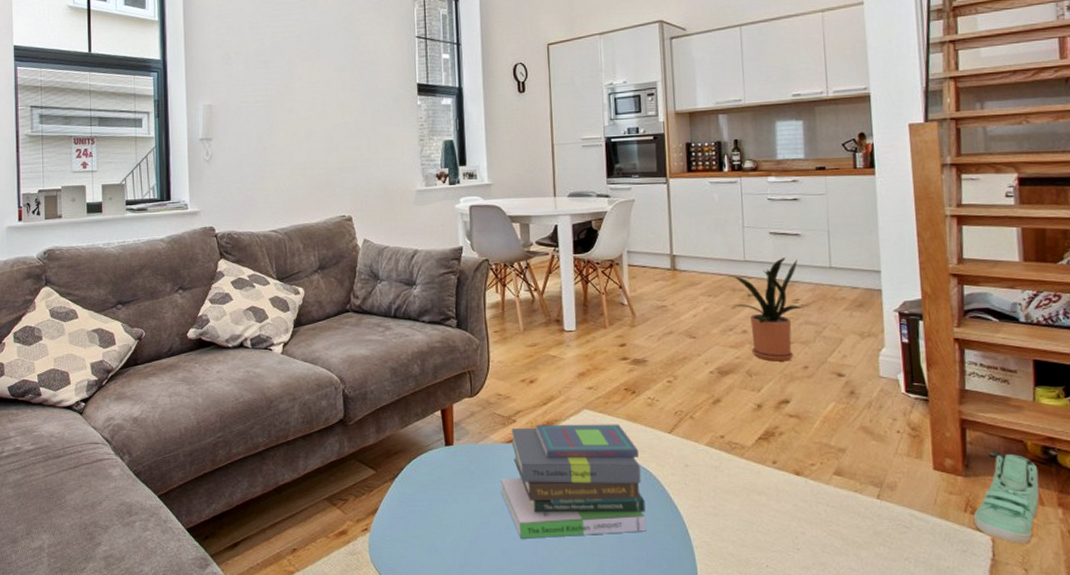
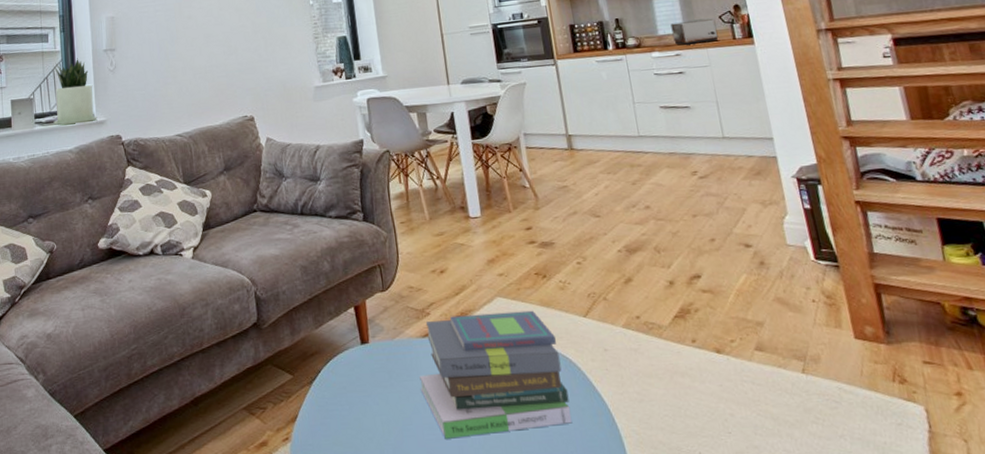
planter: none [145,147,191,214] -> present [53,59,97,126]
house plant: present [729,258,805,362] -> none [625,131,704,236]
toaster: none [791,145,839,171] -> present [670,18,719,45]
sneaker: present [973,450,1040,544] -> none [902,314,968,413]

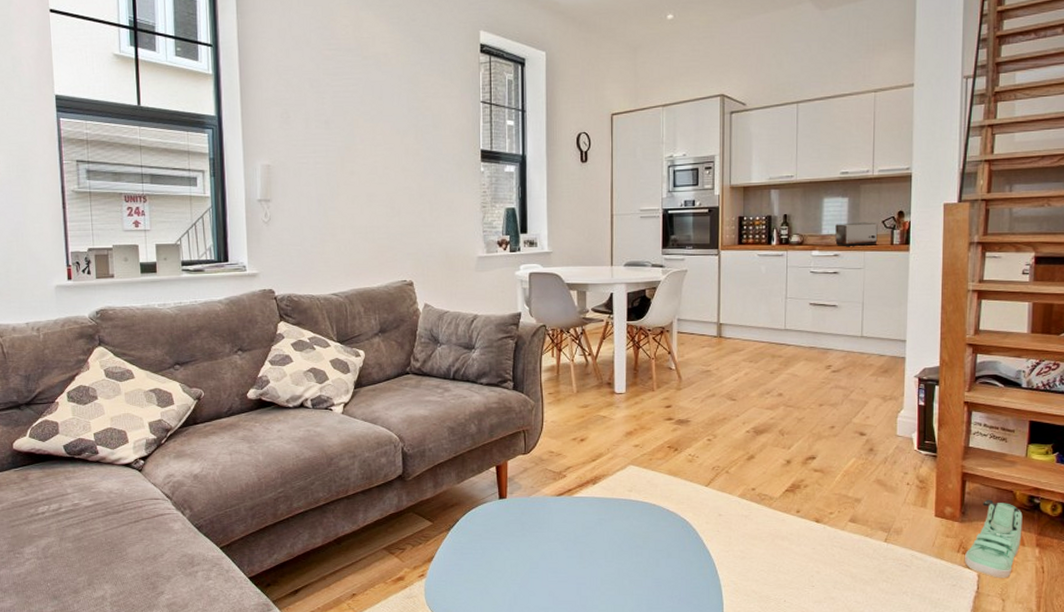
planter: present [53,59,97,126] -> none [202,207,249,275]
books: present [419,310,573,439] -> none [550,478,681,581]
sneaker: none [902,314,968,413] -> present [964,499,1023,578]

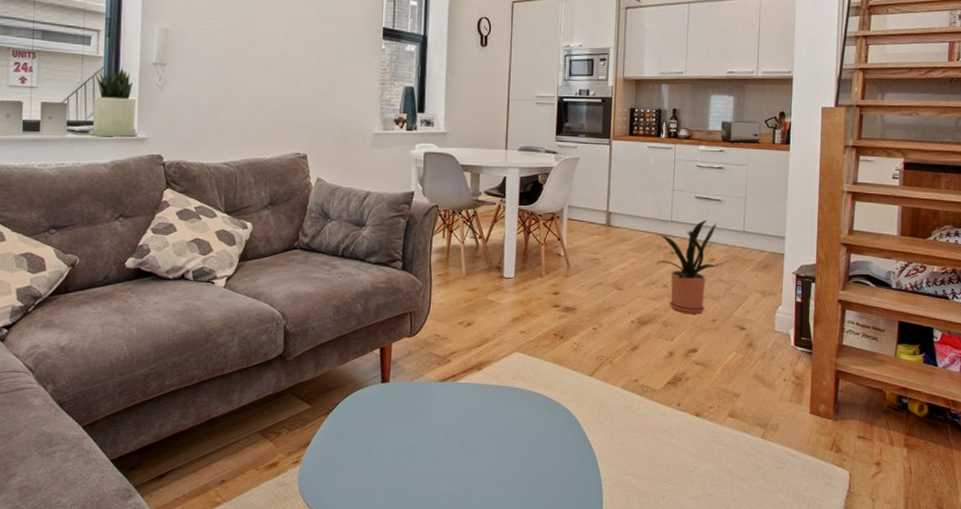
planter: none [202,207,249,275] -> present [88,68,138,138]
house plant: none [770,327,836,422] -> present [656,220,718,314]
sneaker: present [964,499,1023,578] -> none [836,398,892,478]

